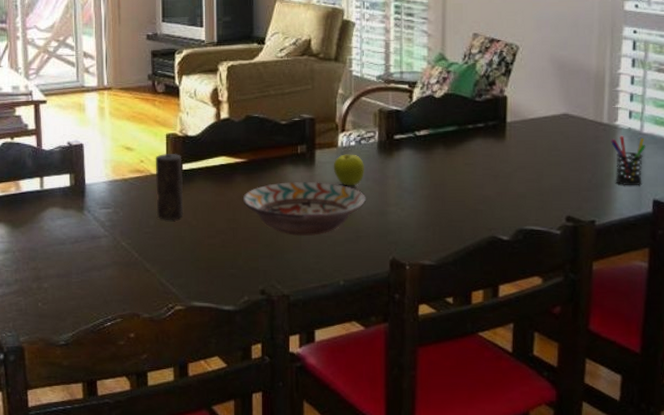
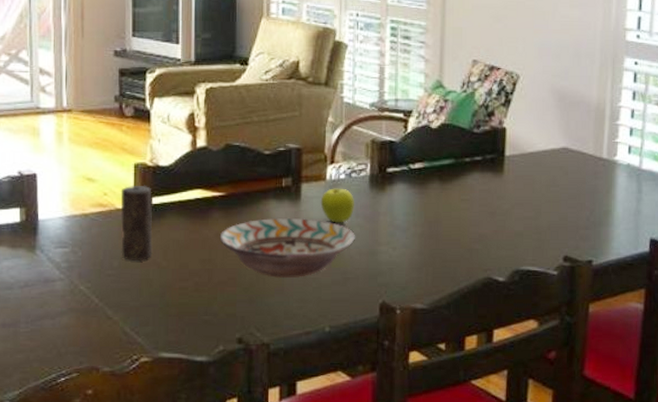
pen holder: present [610,135,646,186] -> none [609,171,645,224]

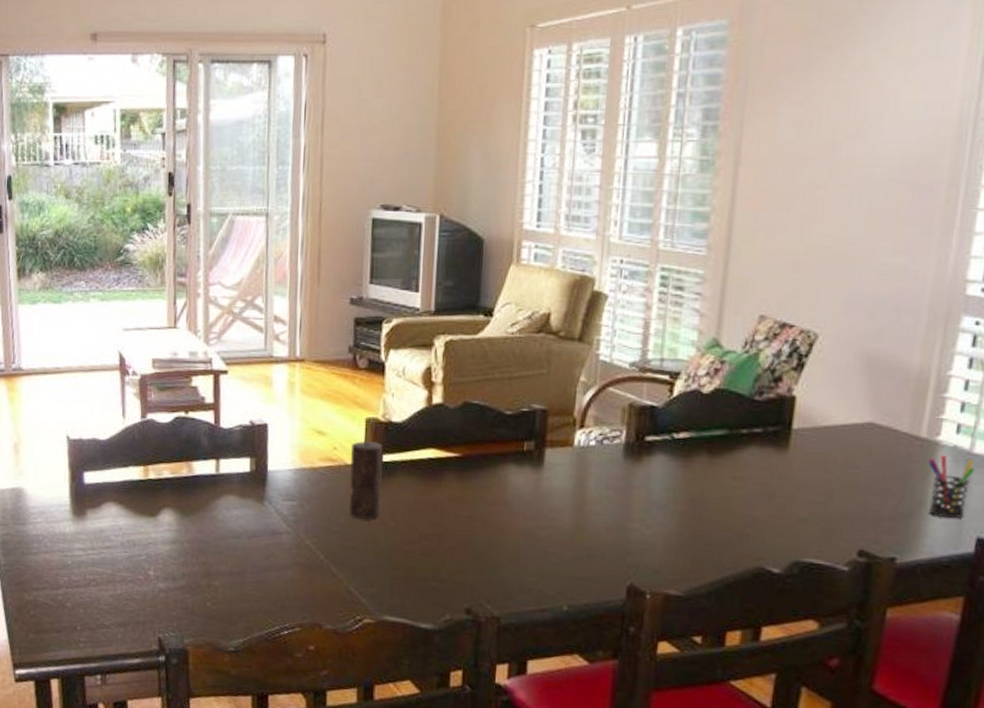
decorative bowl: present [219,217,355,279] -> none [452,484,603,550]
fruit: present [320,188,354,223] -> none [565,455,605,494]
pen holder: none [609,171,645,224] -> present [927,454,975,519]

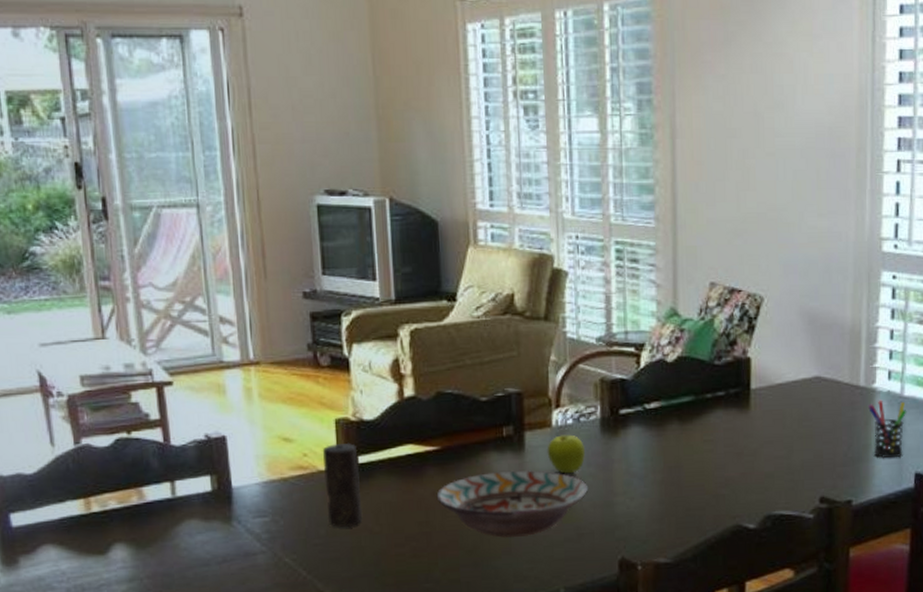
decorative bowl: none [452,484,603,550] -> present [436,469,588,539]
fruit: none [565,455,605,494] -> present [547,434,585,474]

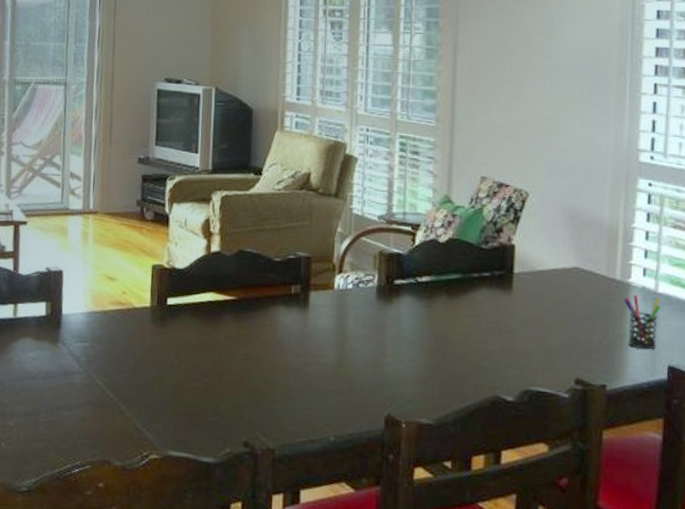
candle: present [322,442,363,528] -> none [136,285,167,360]
decorative bowl: present [436,469,588,539] -> none [229,324,361,385]
fruit: present [547,434,585,474] -> none [328,297,361,333]

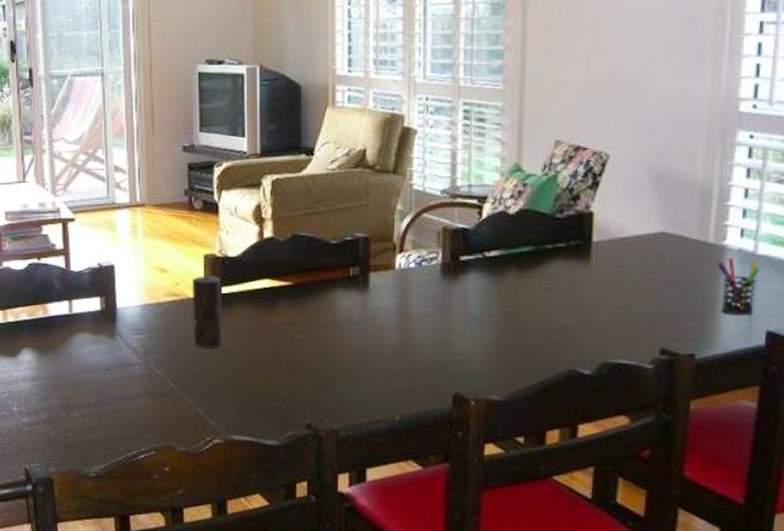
candle: none [136,285,167,360] -> present [192,275,223,348]

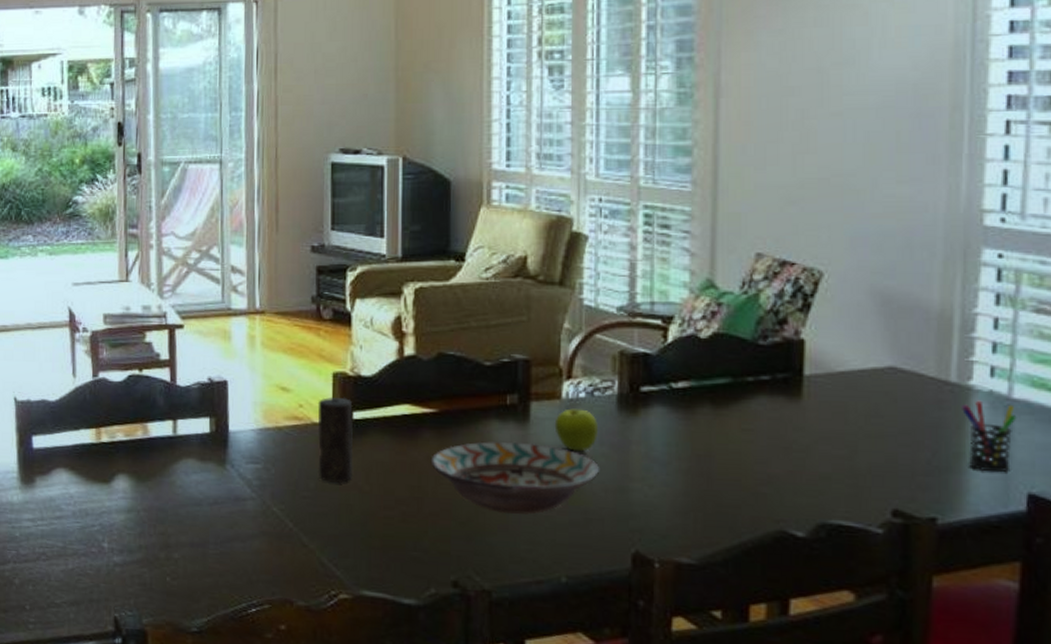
decorative bowl: none [287,306,426,367] -> present [430,441,599,514]
fruit: none [389,277,425,313] -> present [554,408,598,452]

